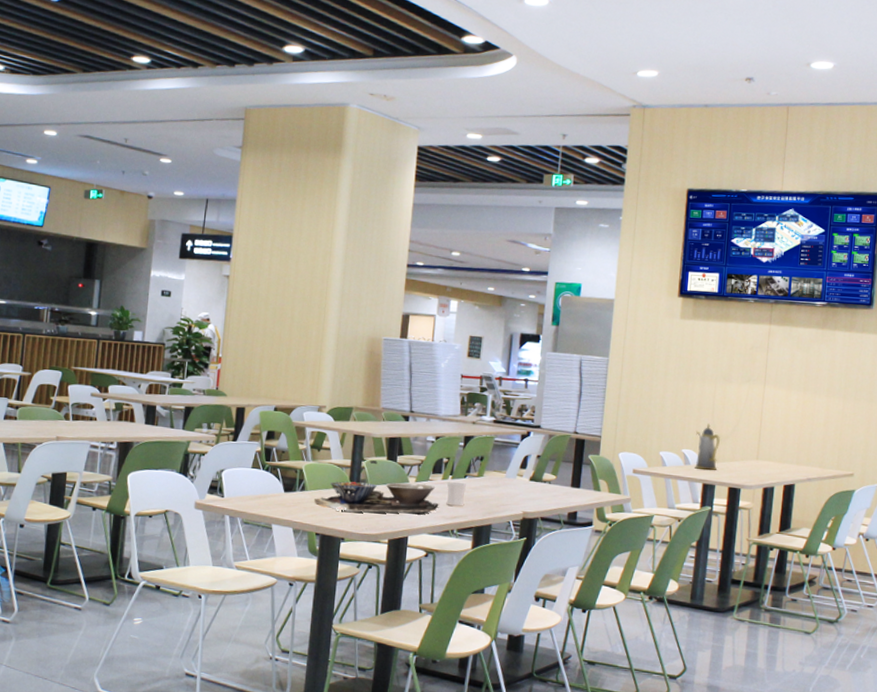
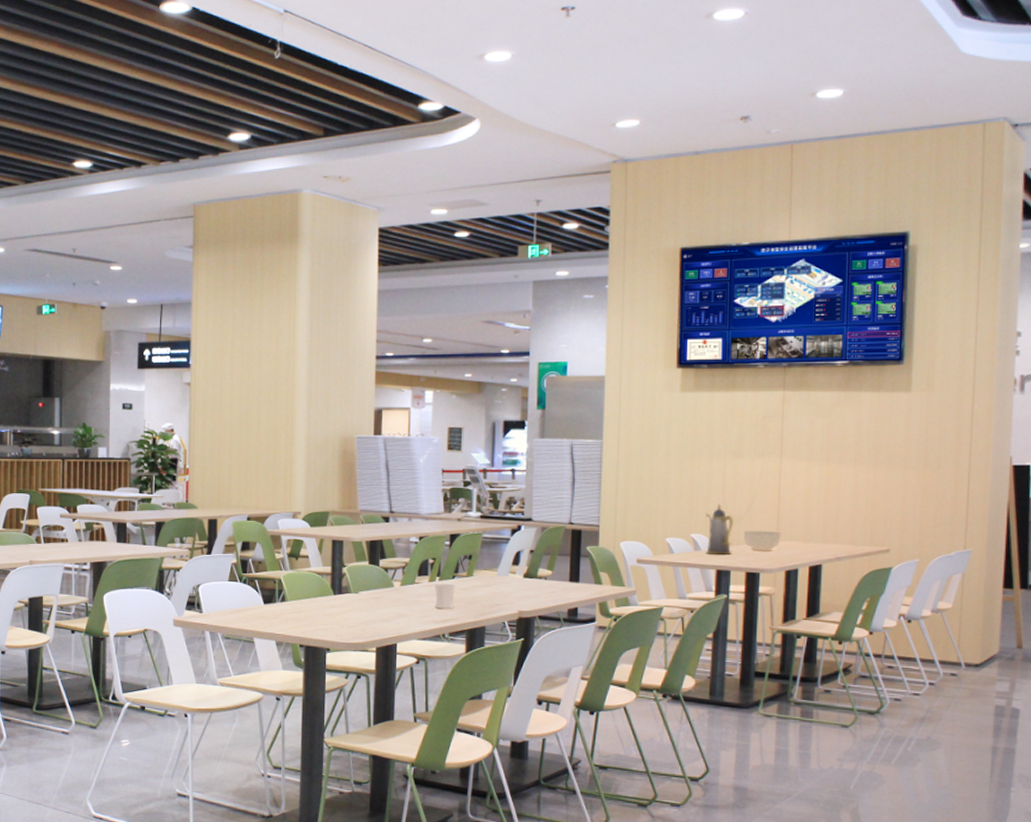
food tray: present [313,460,439,515] -> none [295,566,427,622]
bowl: none [728,449,762,469] -> present [743,531,782,551]

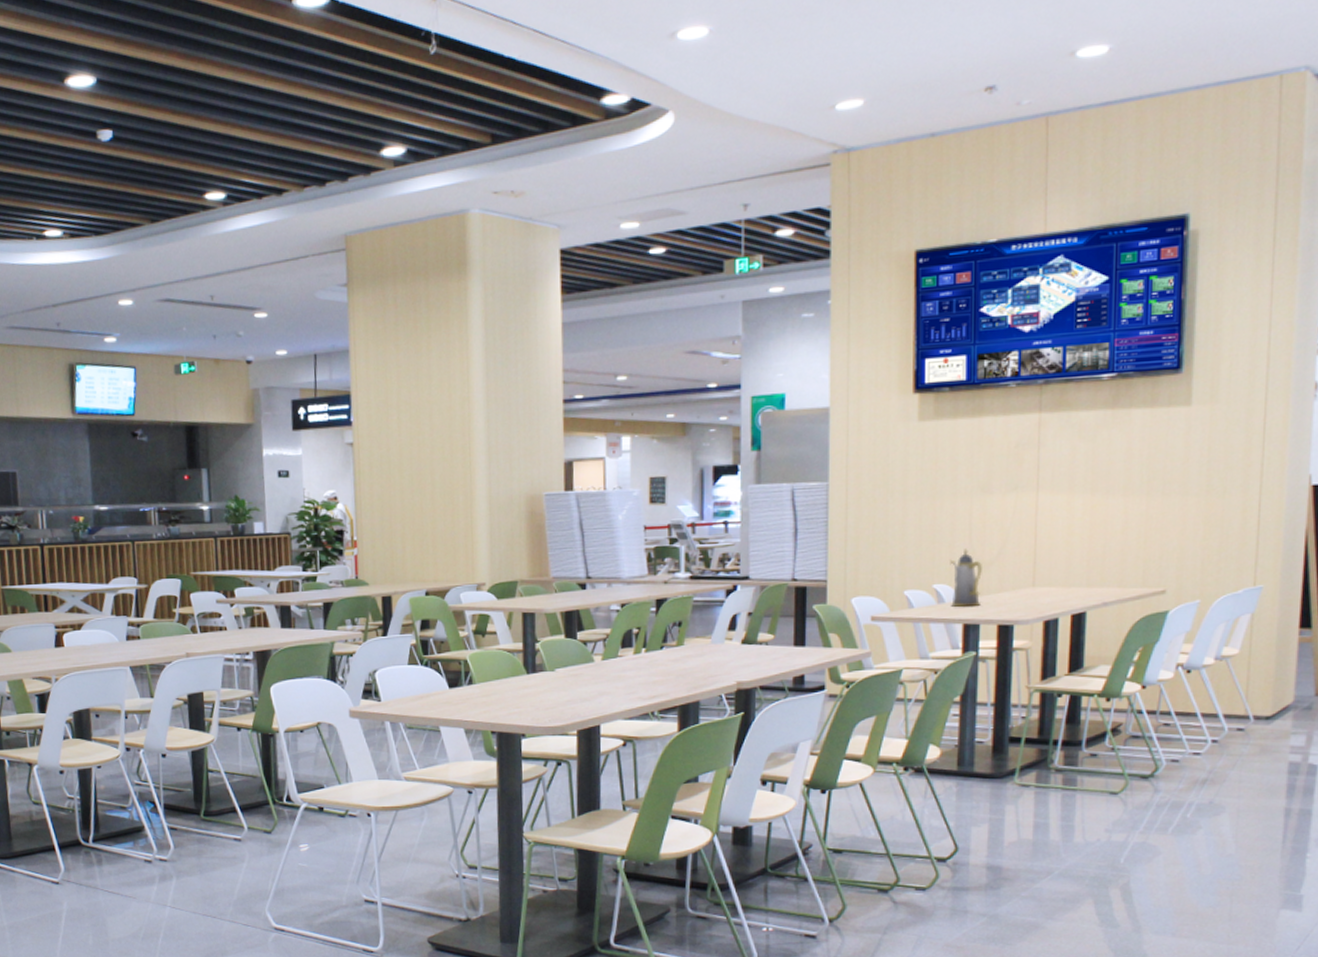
mug: present [435,583,455,609] -> none [641,655,664,684]
bowl: present [743,531,782,551] -> none [994,576,1039,600]

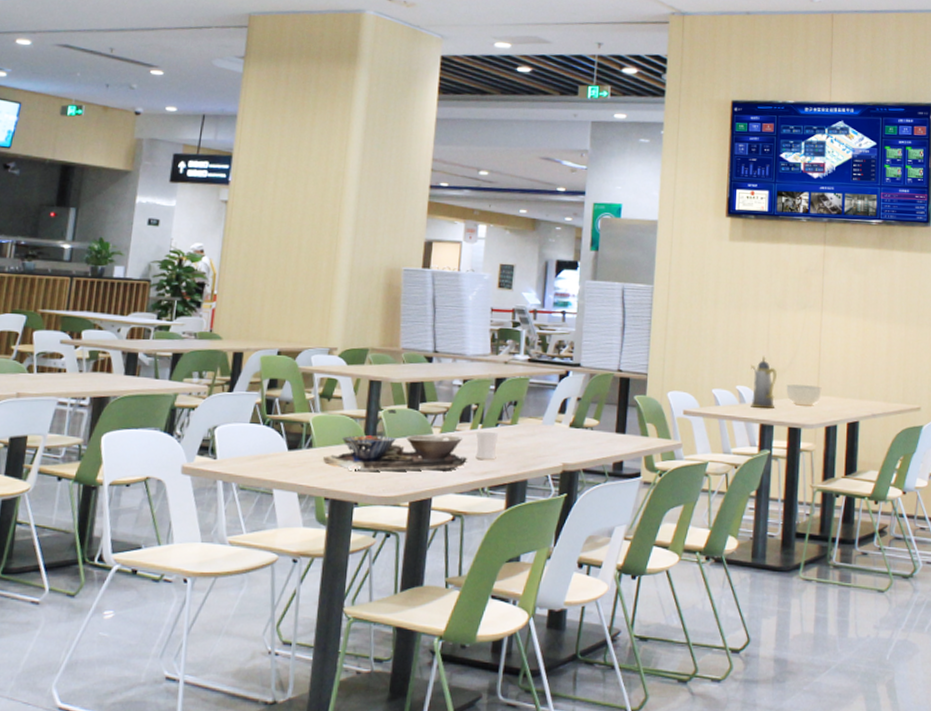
food tray: none [484,640,633,705] -> present [322,409,467,472]
mug: none [641,655,664,684] -> present [475,431,498,460]
bowl: none [994,576,1039,600] -> present [786,384,822,406]

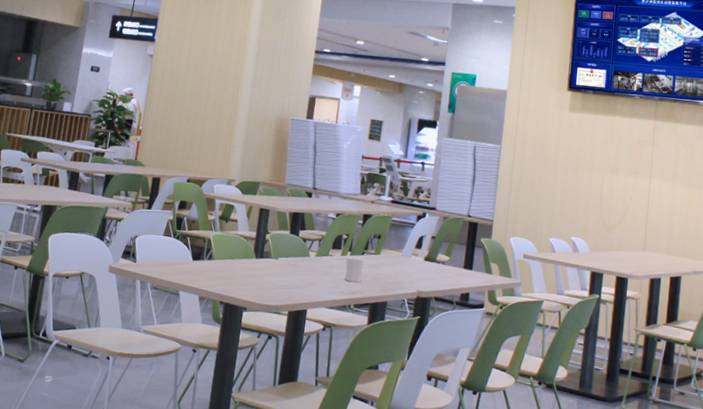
food tray: present [322,409,467,472] -> none [219,233,338,289]
coffee pot: present [751,356,777,408] -> none [583,213,608,259]
bowl: present [786,384,822,406] -> none [615,239,648,260]

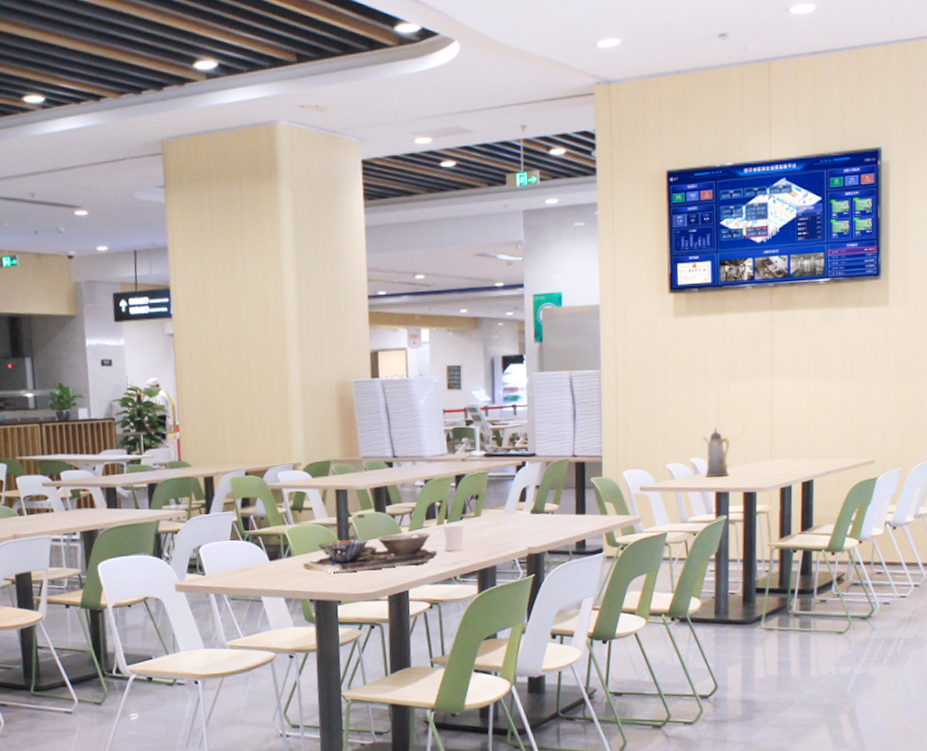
food tray: none [219,233,338,289] -> present [302,514,437,574]
coffee pot: none [583,213,608,259] -> present [703,427,729,477]

